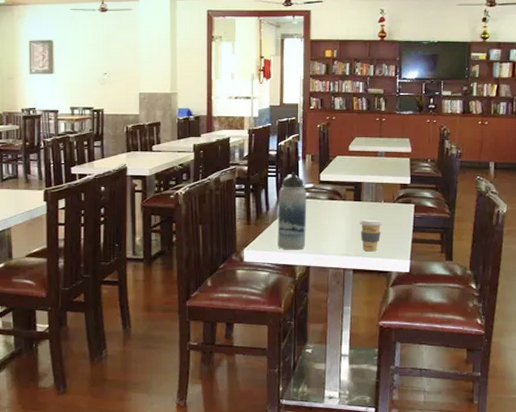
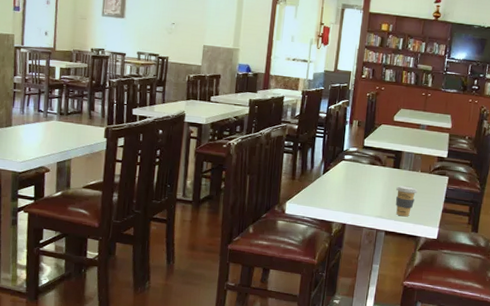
water bottle: present [277,172,307,250] -> none [318,135,351,208]

